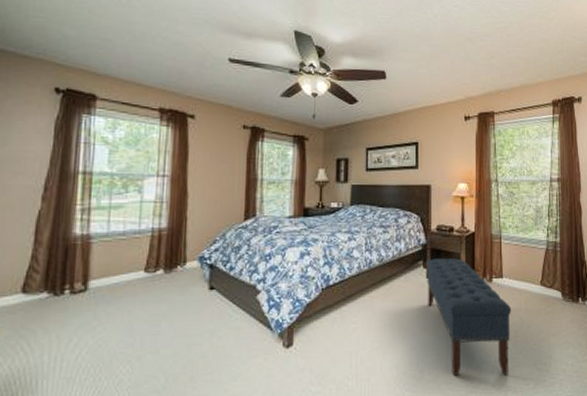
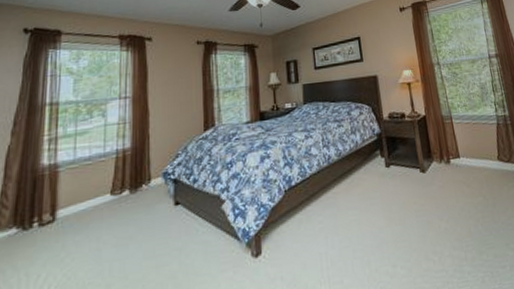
bench: present [425,258,512,376] -> none [382,143,483,267]

